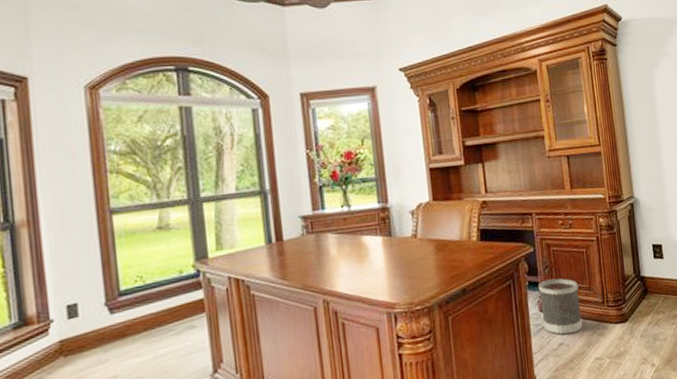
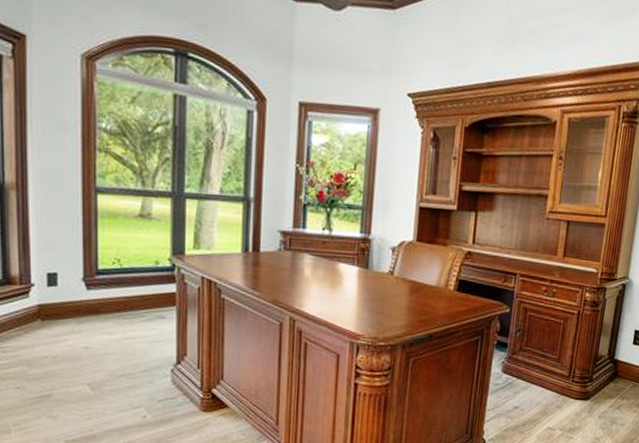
wastebasket: present [539,278,583,336] -> none [502,343,547,400]

